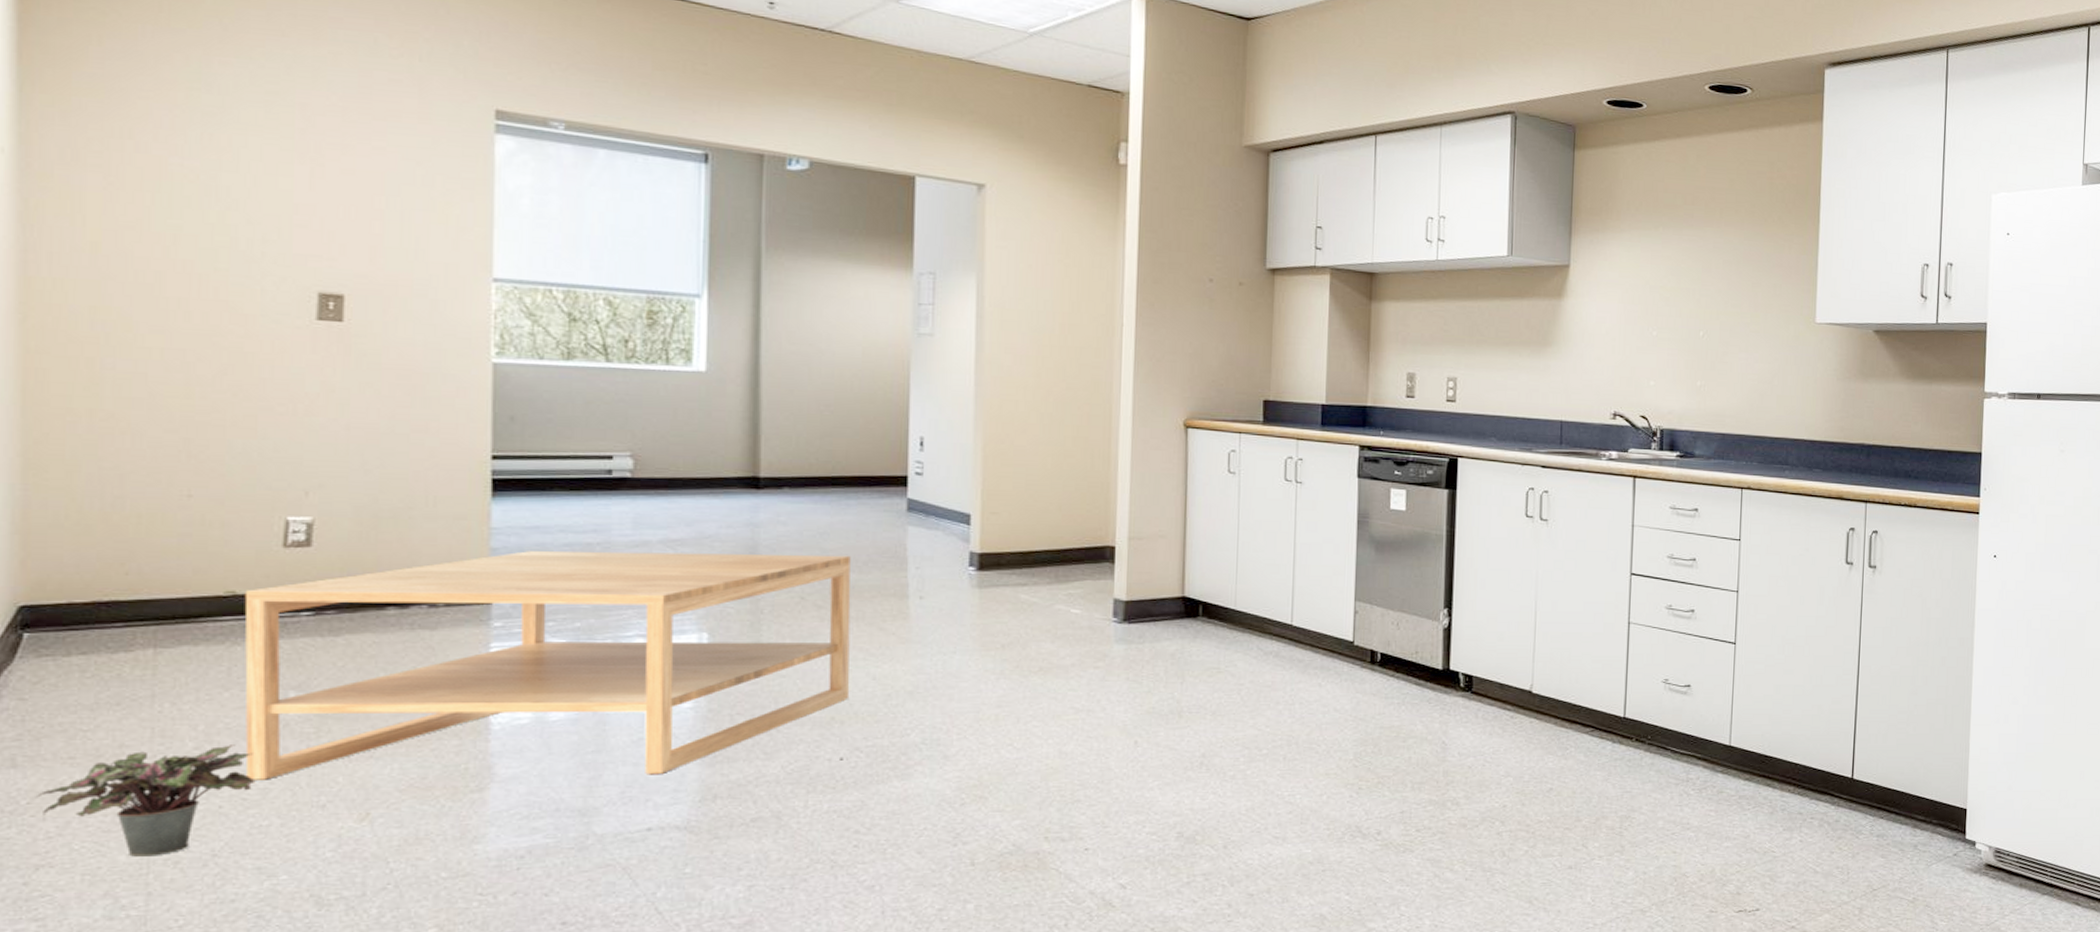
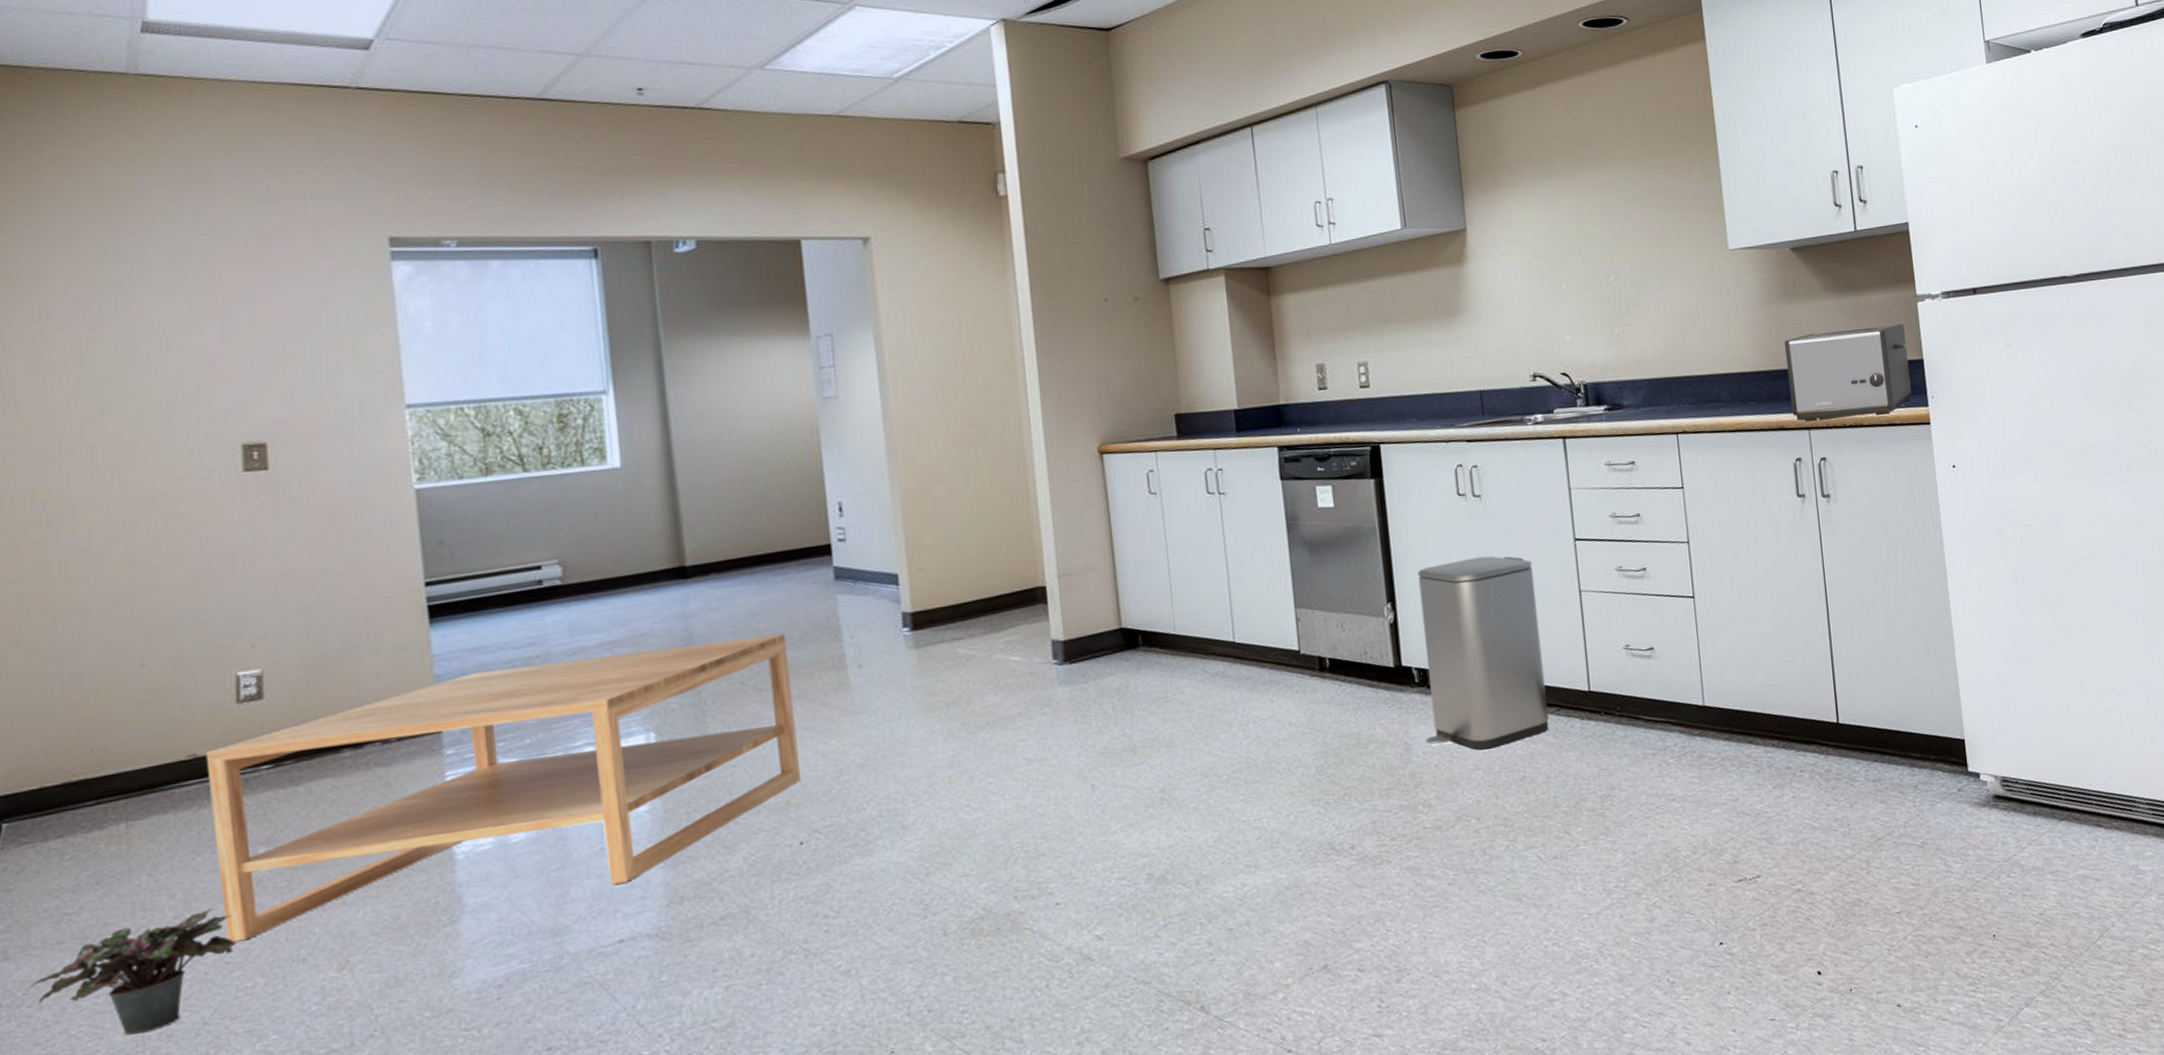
pedal bin: none [1463,577,1588,758] -> present [1418,555,1549,750]
toaster: none [1852,413,1969,499] -> present [1783,324,1912,421]

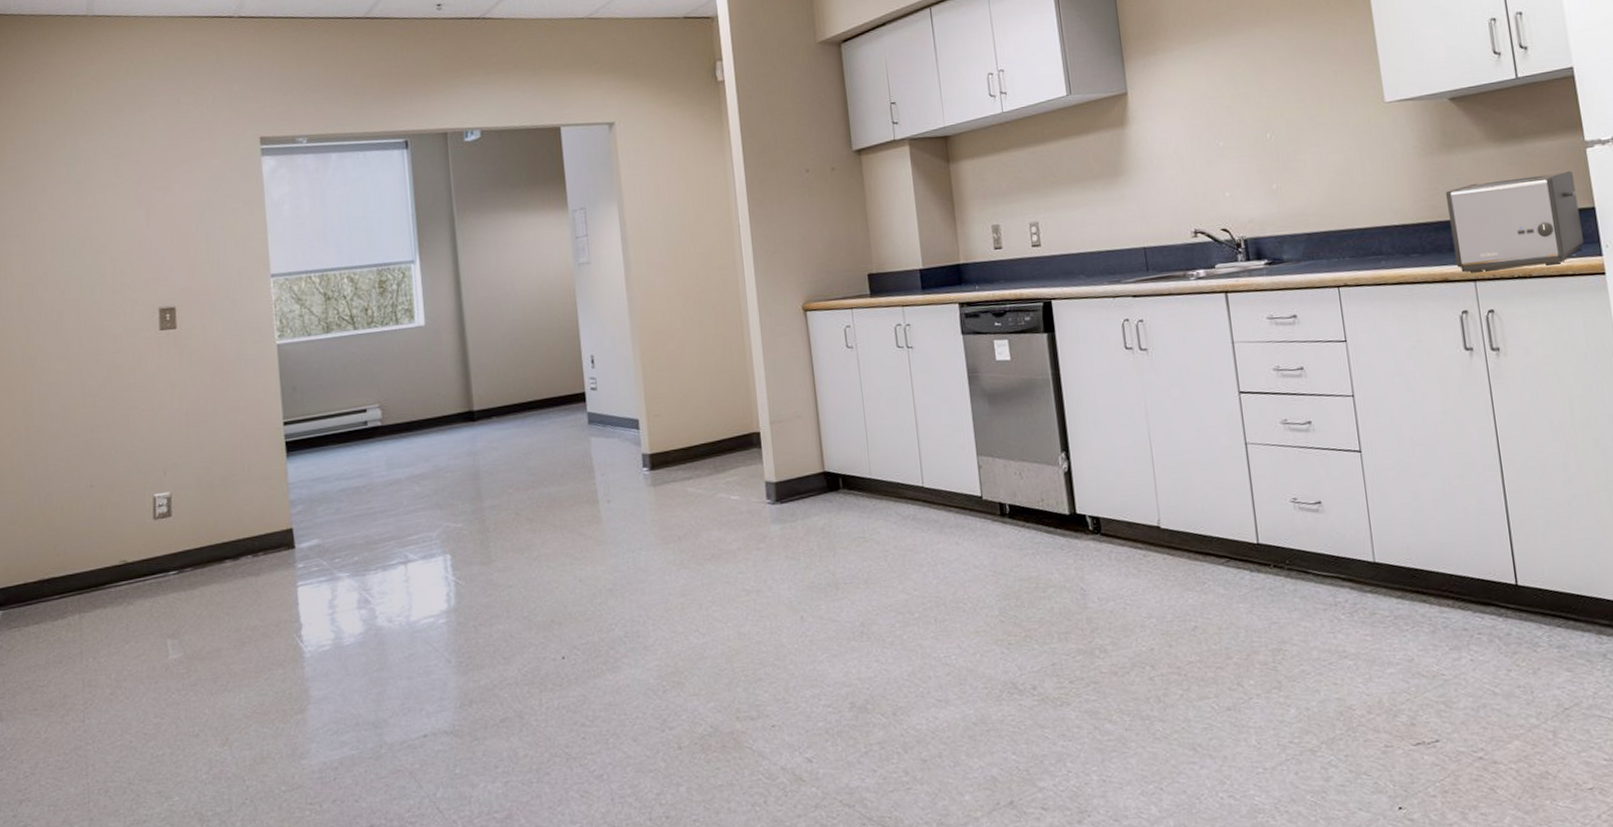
potted plant: present [30,908,237,1036] -> none [15,688,152,789]
table: present [205,633,802,942] -> none [132,470,563,717]
pedal bin: present [1418,555,1549,750] -> none [1089,407,1219,599]

